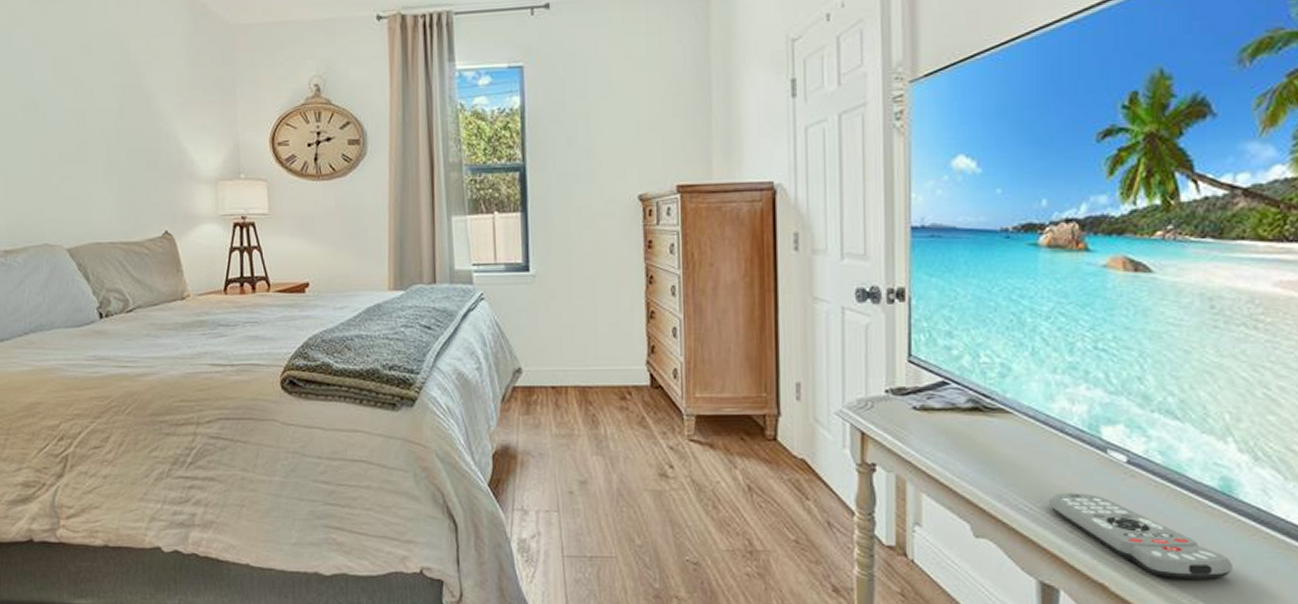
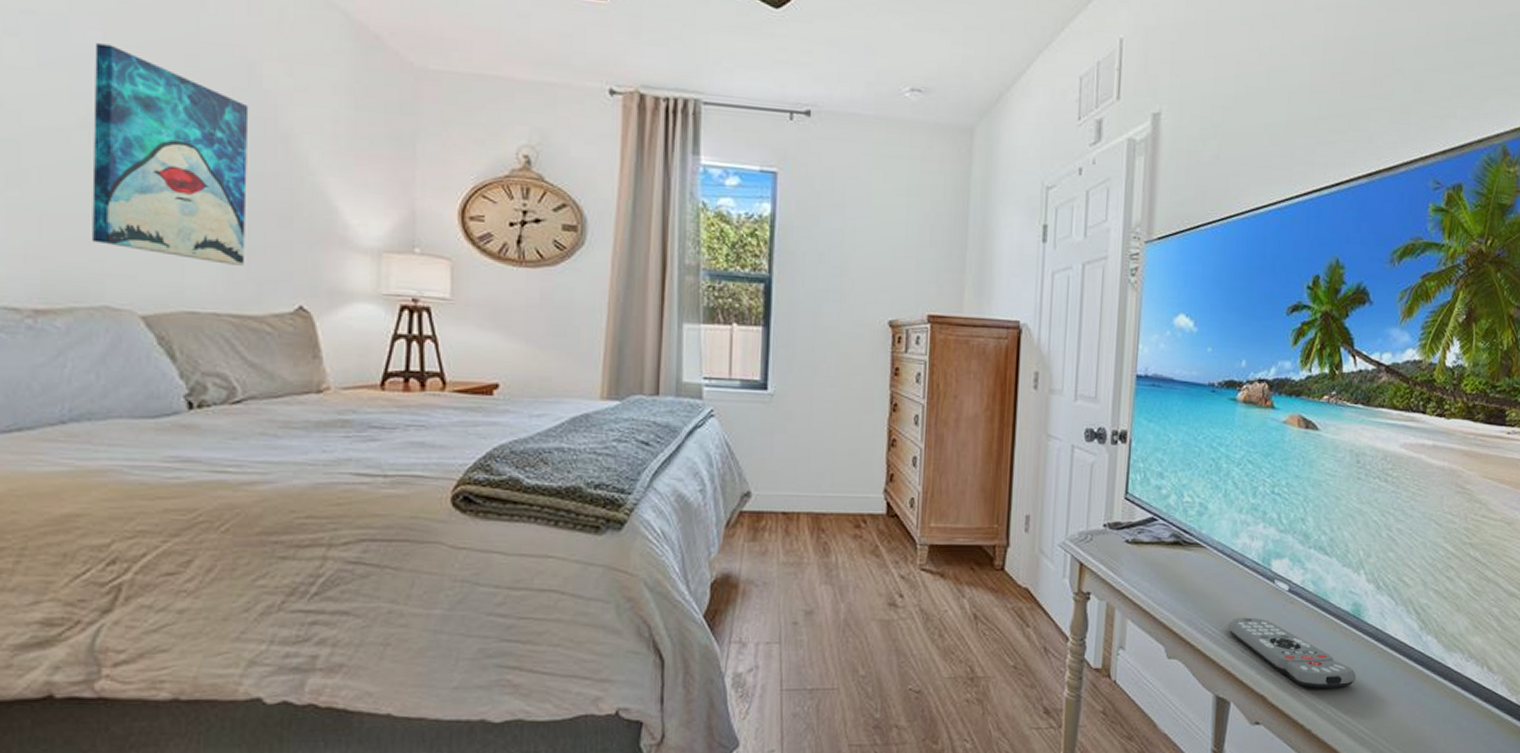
wall art: none [27,46,128,203] -> present [92,43,249,266]

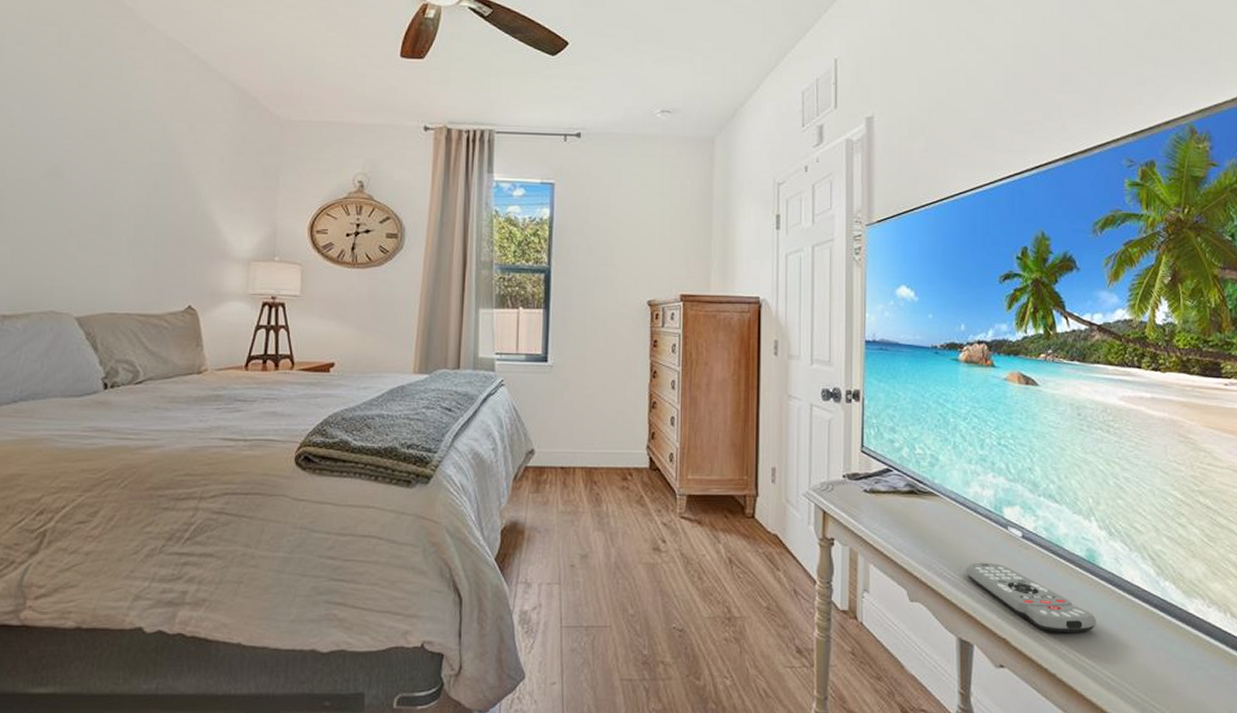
wall art: present [92,43,249,266] -> none [47,117,162,276]

